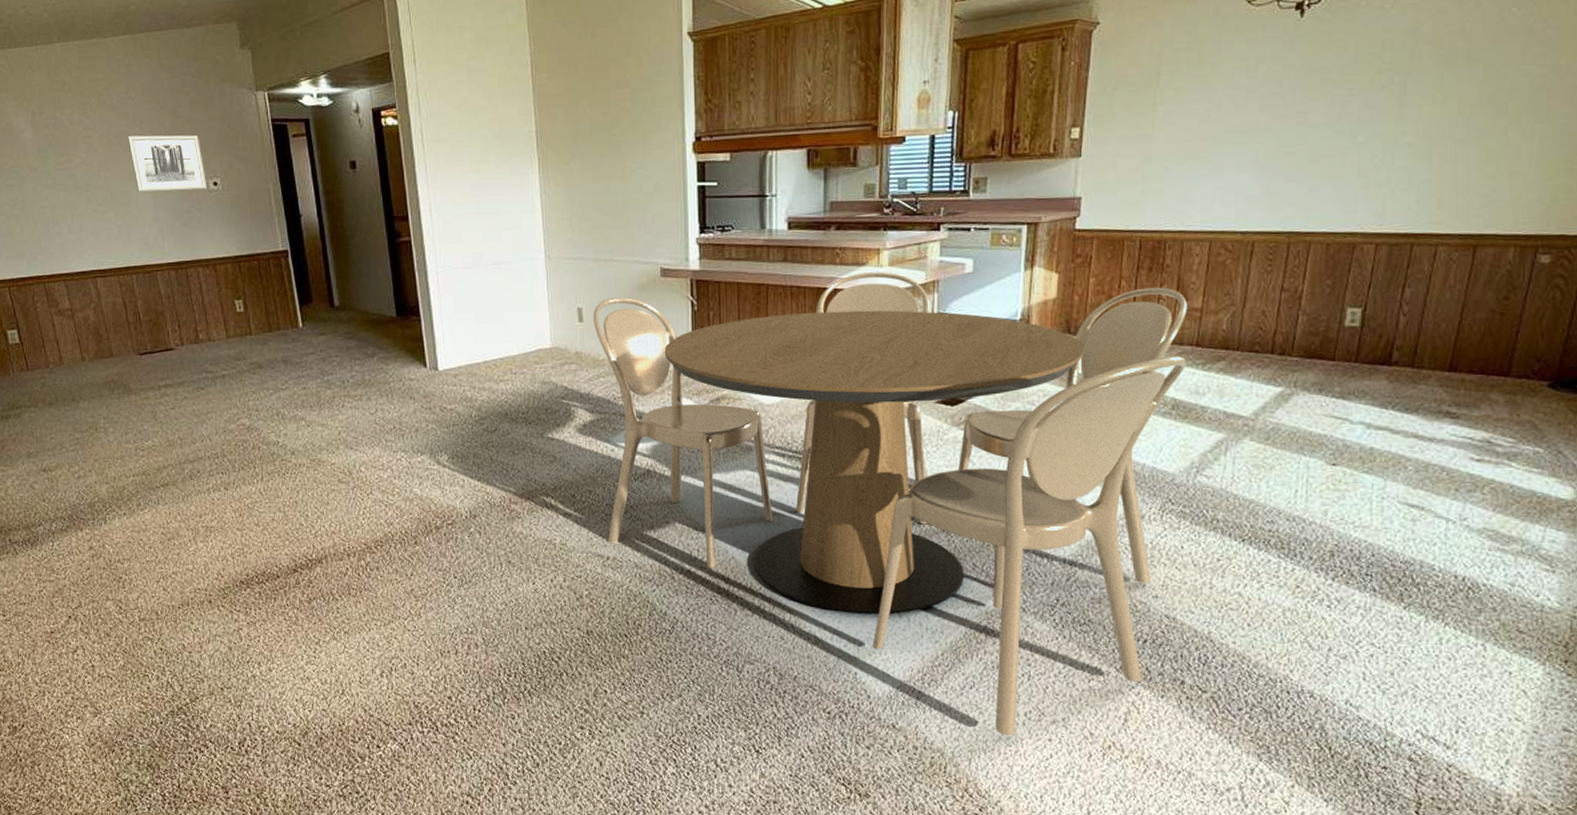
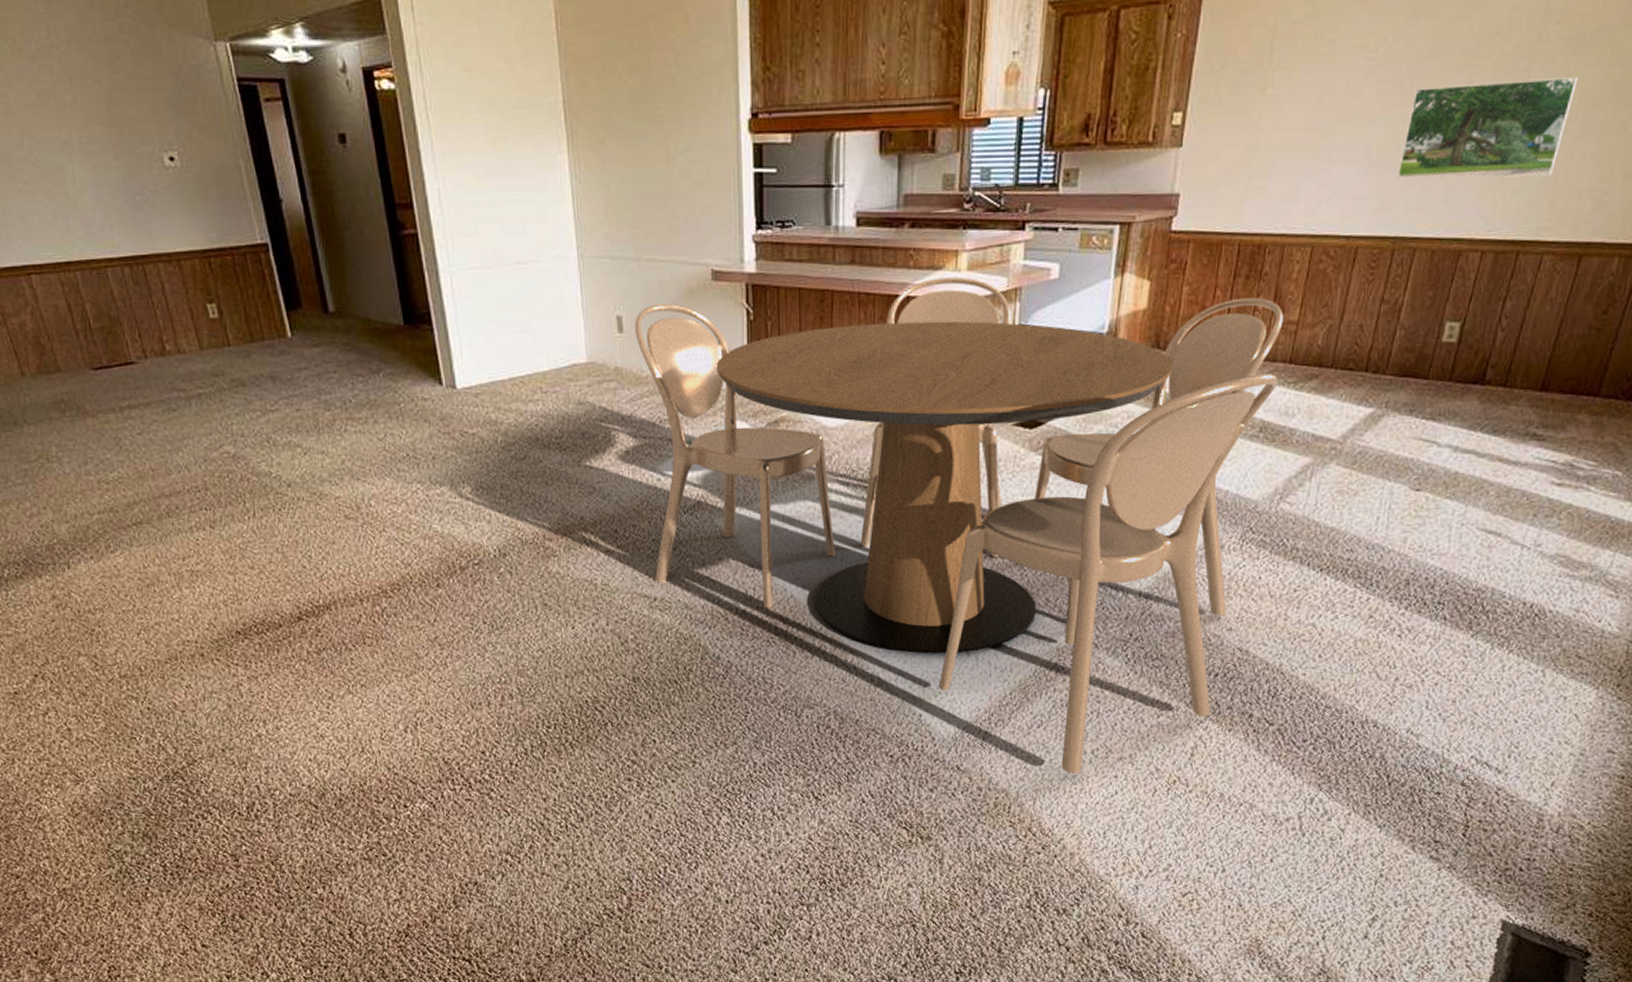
wall art: present [128,135,208,192] -> none [55,94,163,168]
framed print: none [1287,89,1454,181] -> present [1397,77,1579,179]

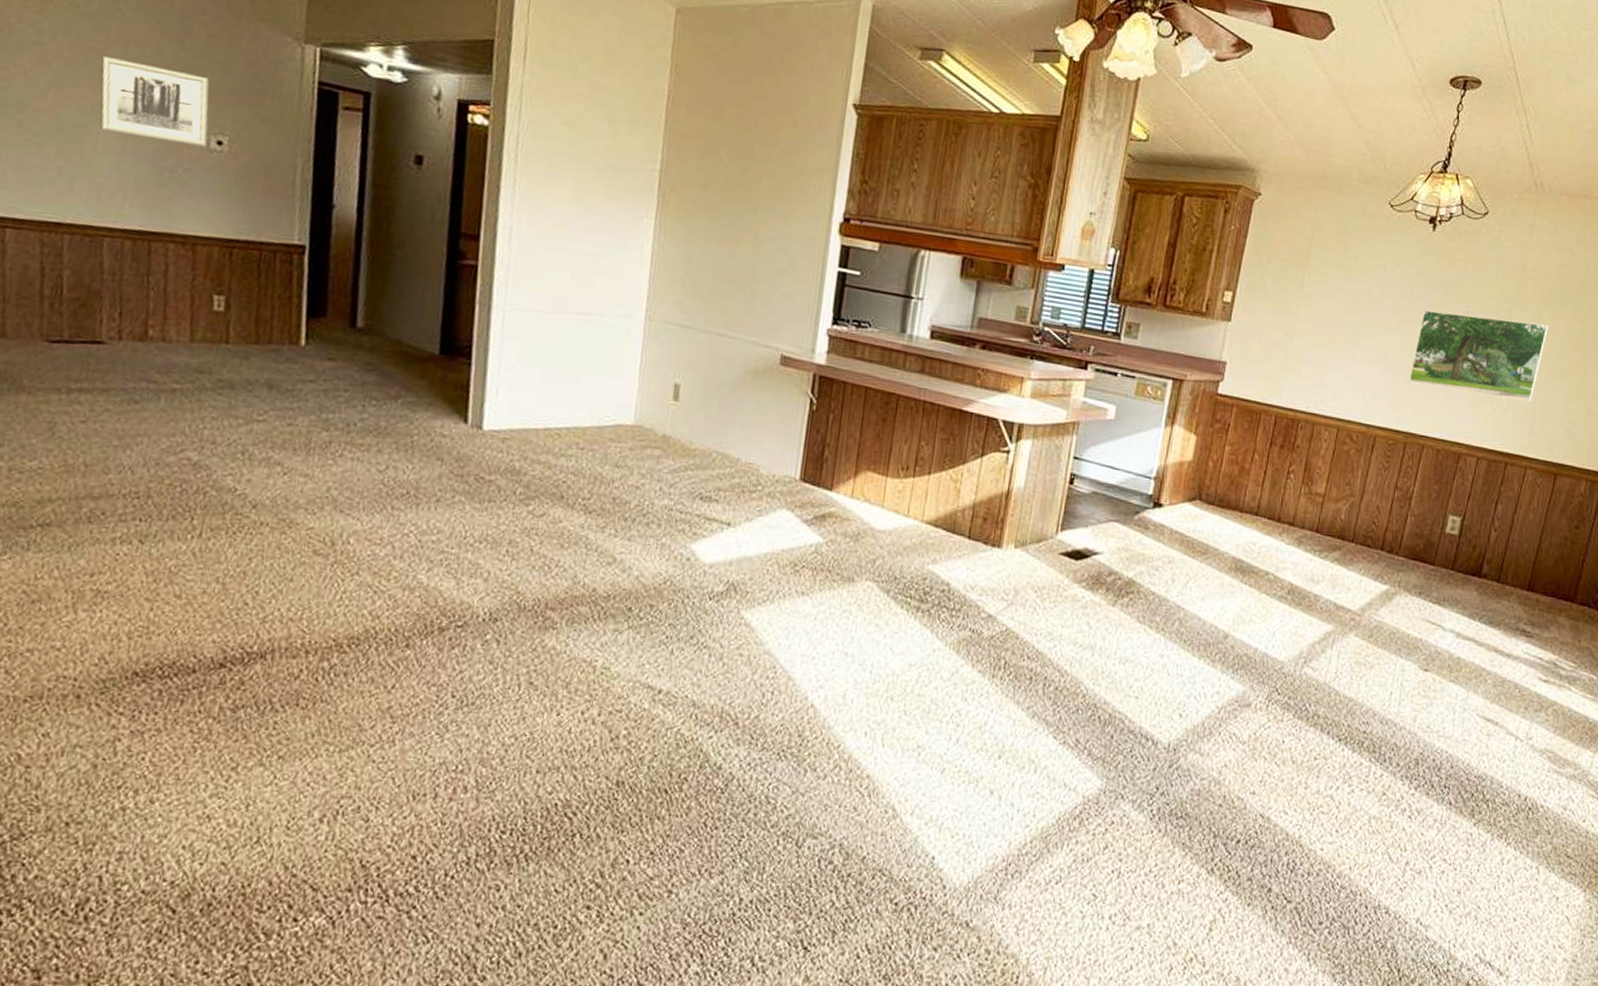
wall art: none [55,94,163,168] -> present [100,56,210,148]
dining table: present [635,277,1284,773] -> none [664,378,1312,941]

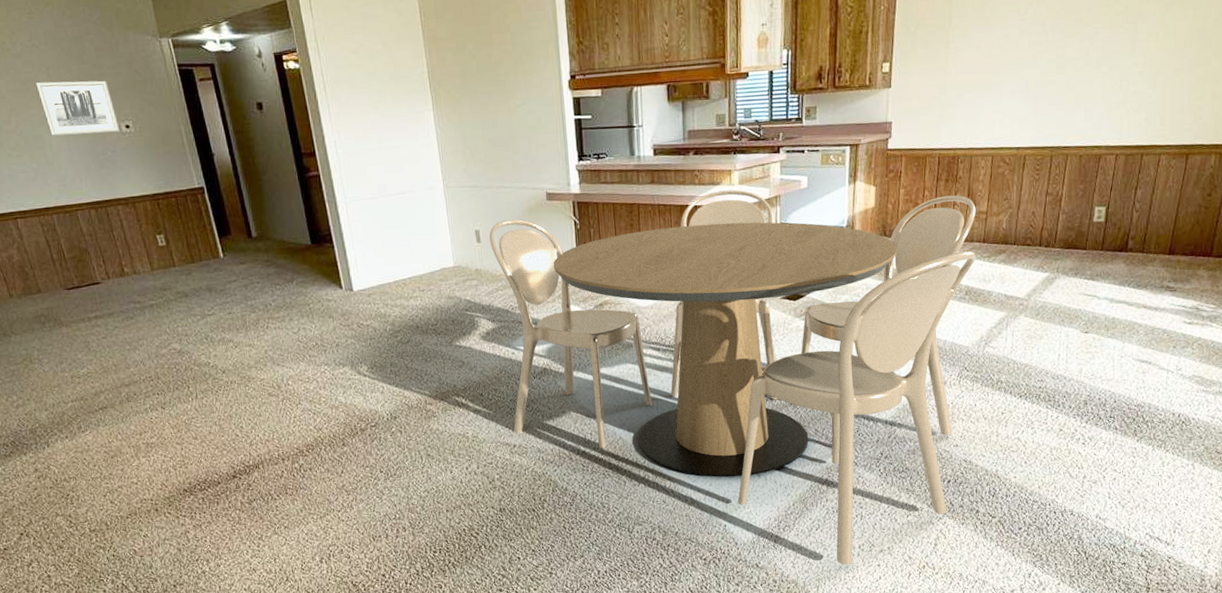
dining table: none [664,378,1312,941] -> present [489,189,976,565]
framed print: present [1409,310,1549,402] -> none [1049,27,1172,105]

